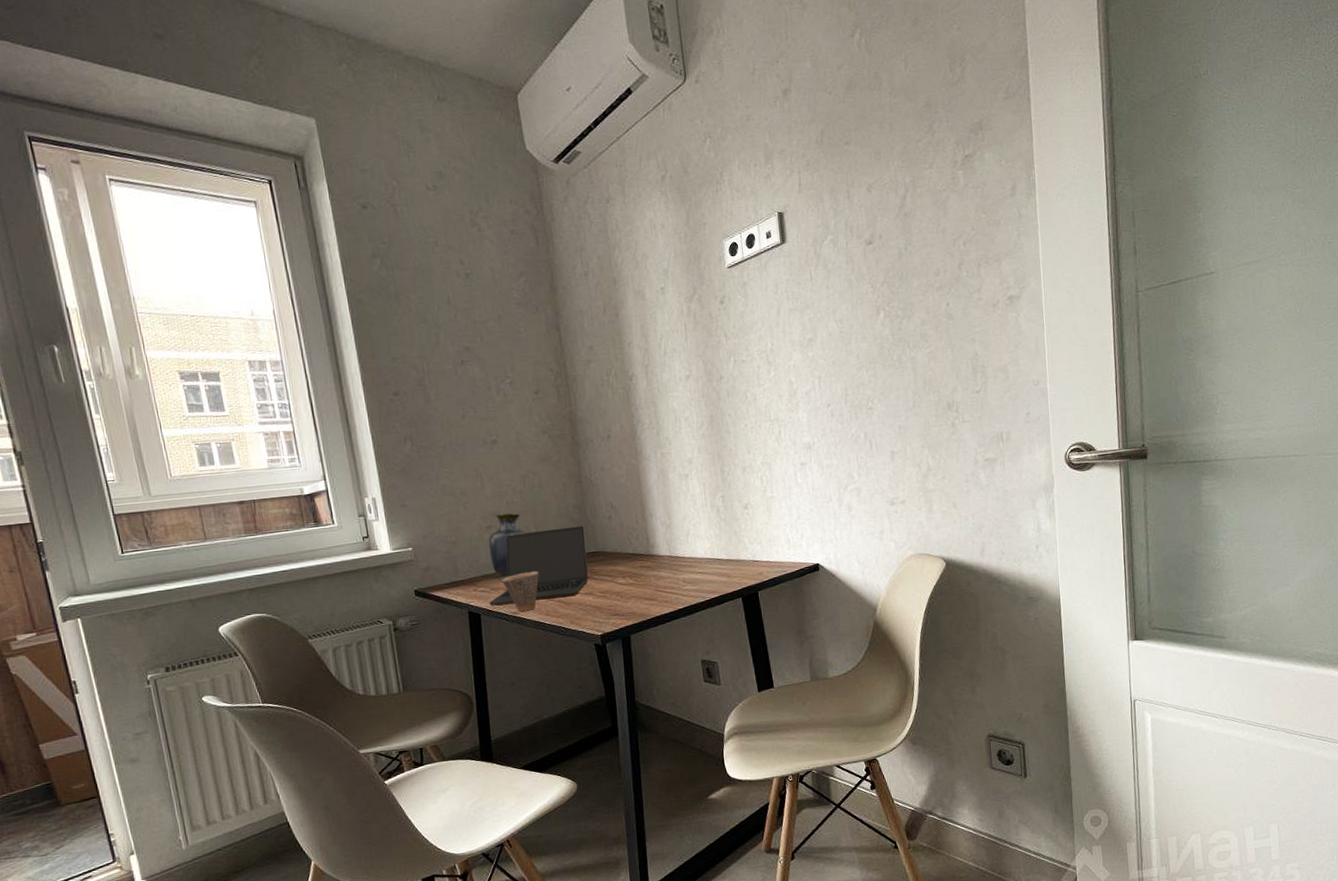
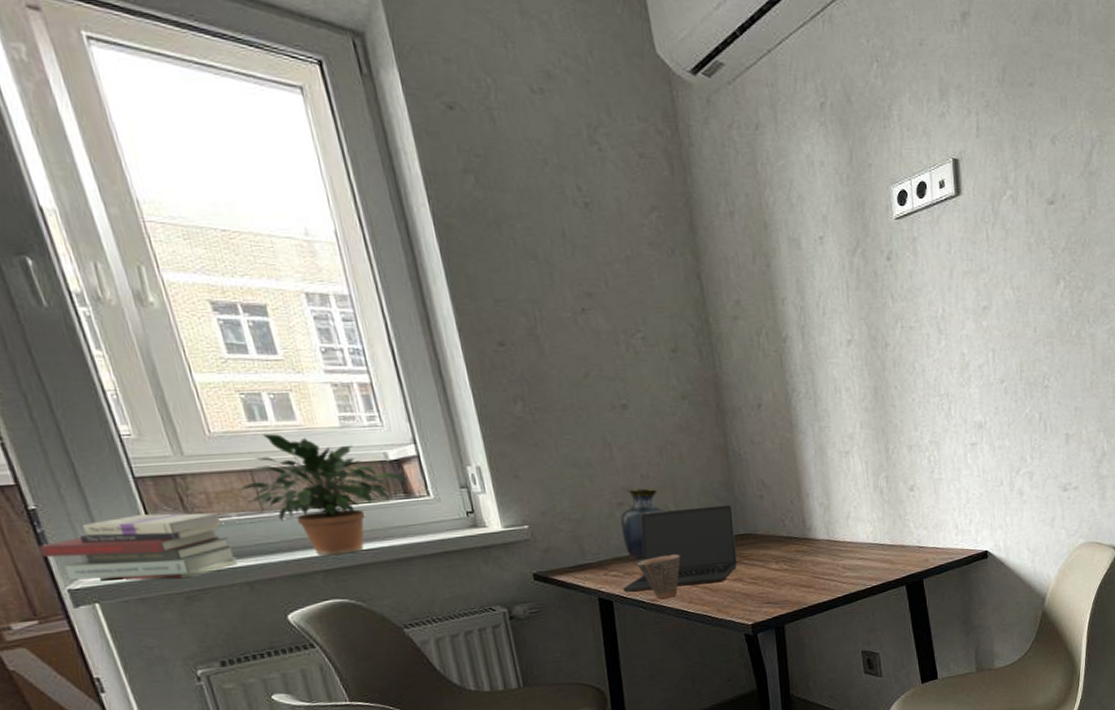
books: none [42,542,183,600] -> present [39,512,237,580]
potted plant: none [188,475,318,577] -> present [237,433,409,557]

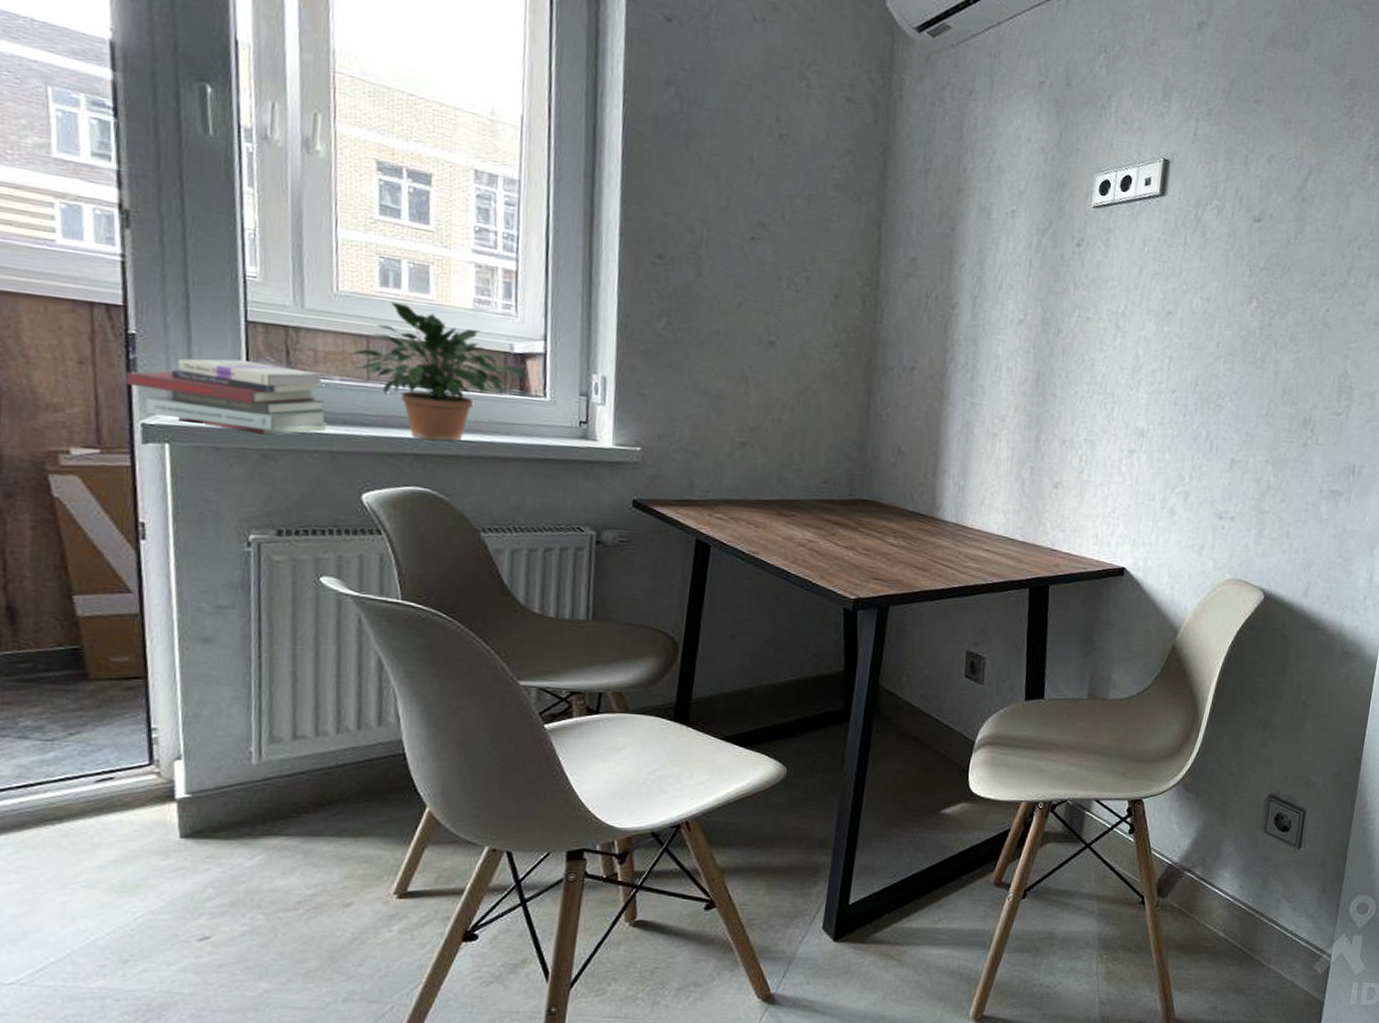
vase: present [620,488,666,564] -> none [737,430,789,511]
laptop: present [622,505,737,593] -> none [724,457,861,546]
cup: present [637,554,681,599] -> none [746,506,794,553]

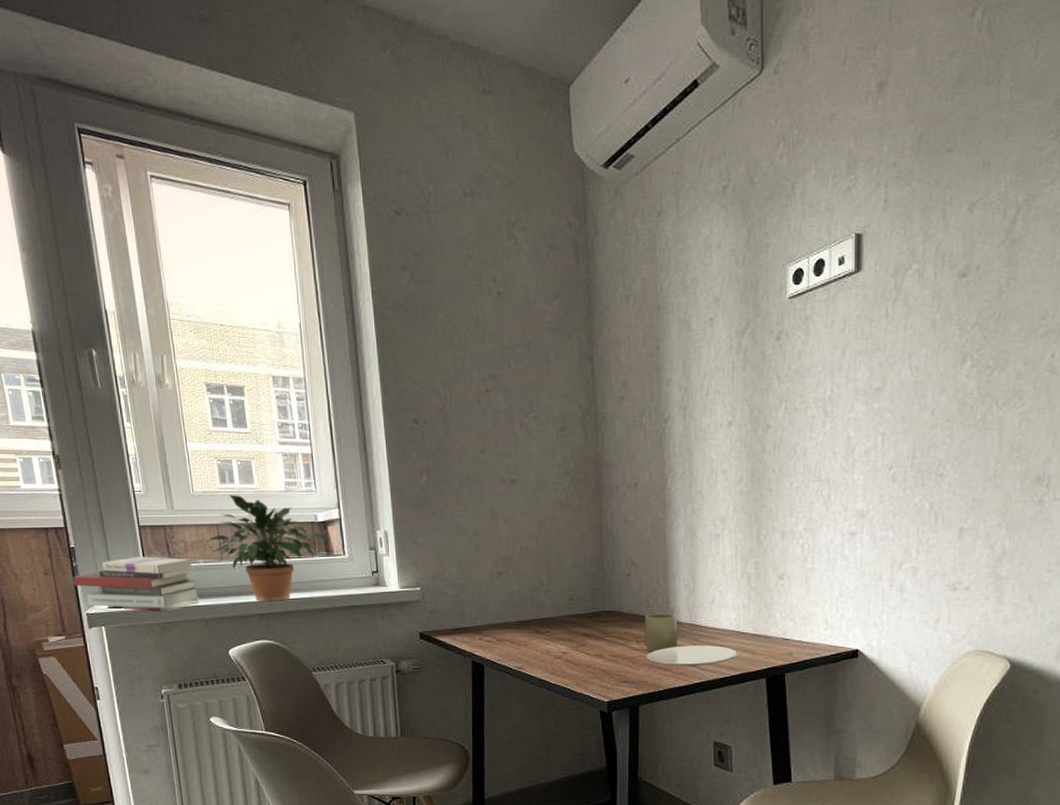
mug: none [903,508,942,550] -> present [644,613,678,652]
plate: none [903,545,1002,570] -> present [646,645,737,666]

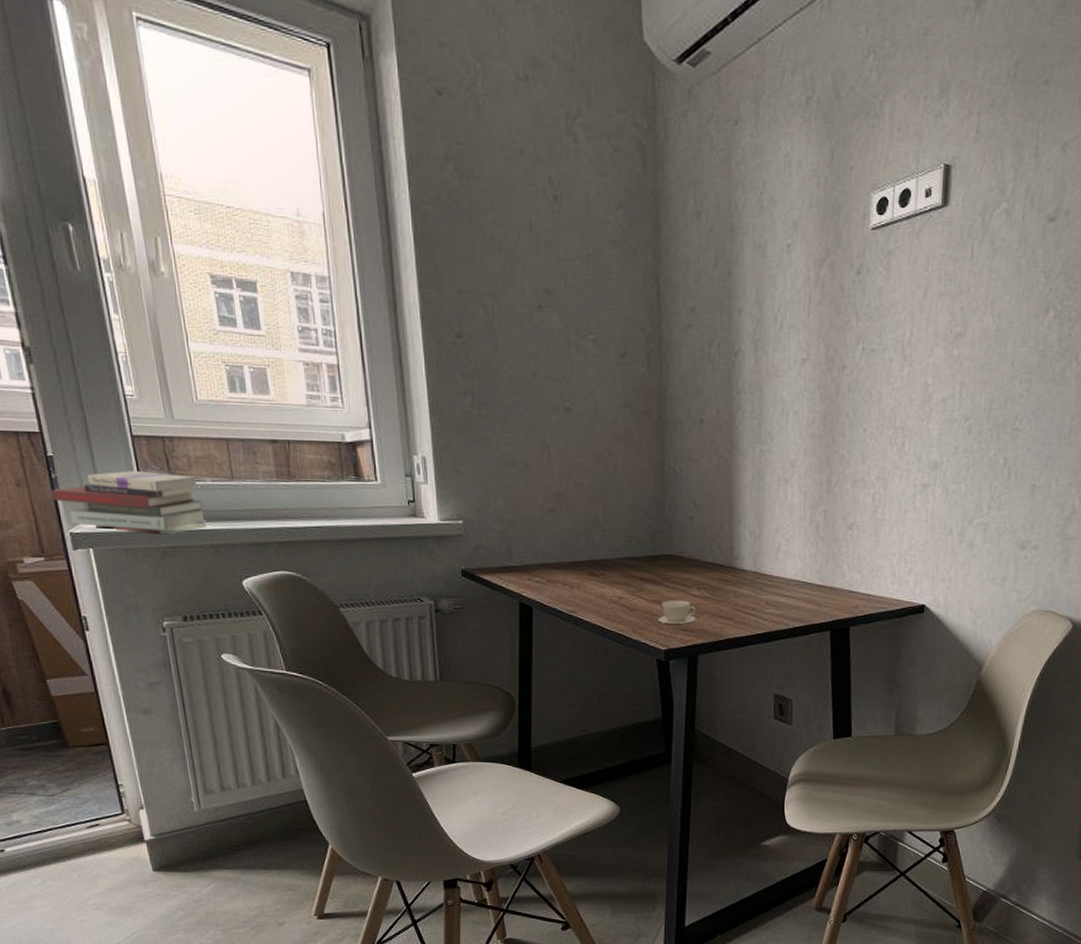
potted plant: present [206,494,331,603] -> none [214,405,360,530]
teacup: none [599,653,636,676] -> present [657,600,696,624]
mug: present [644,613,678,652] -> none [706,559,741,600]
plate: present [646,645,737,666] -> none [707,594,801,616]

